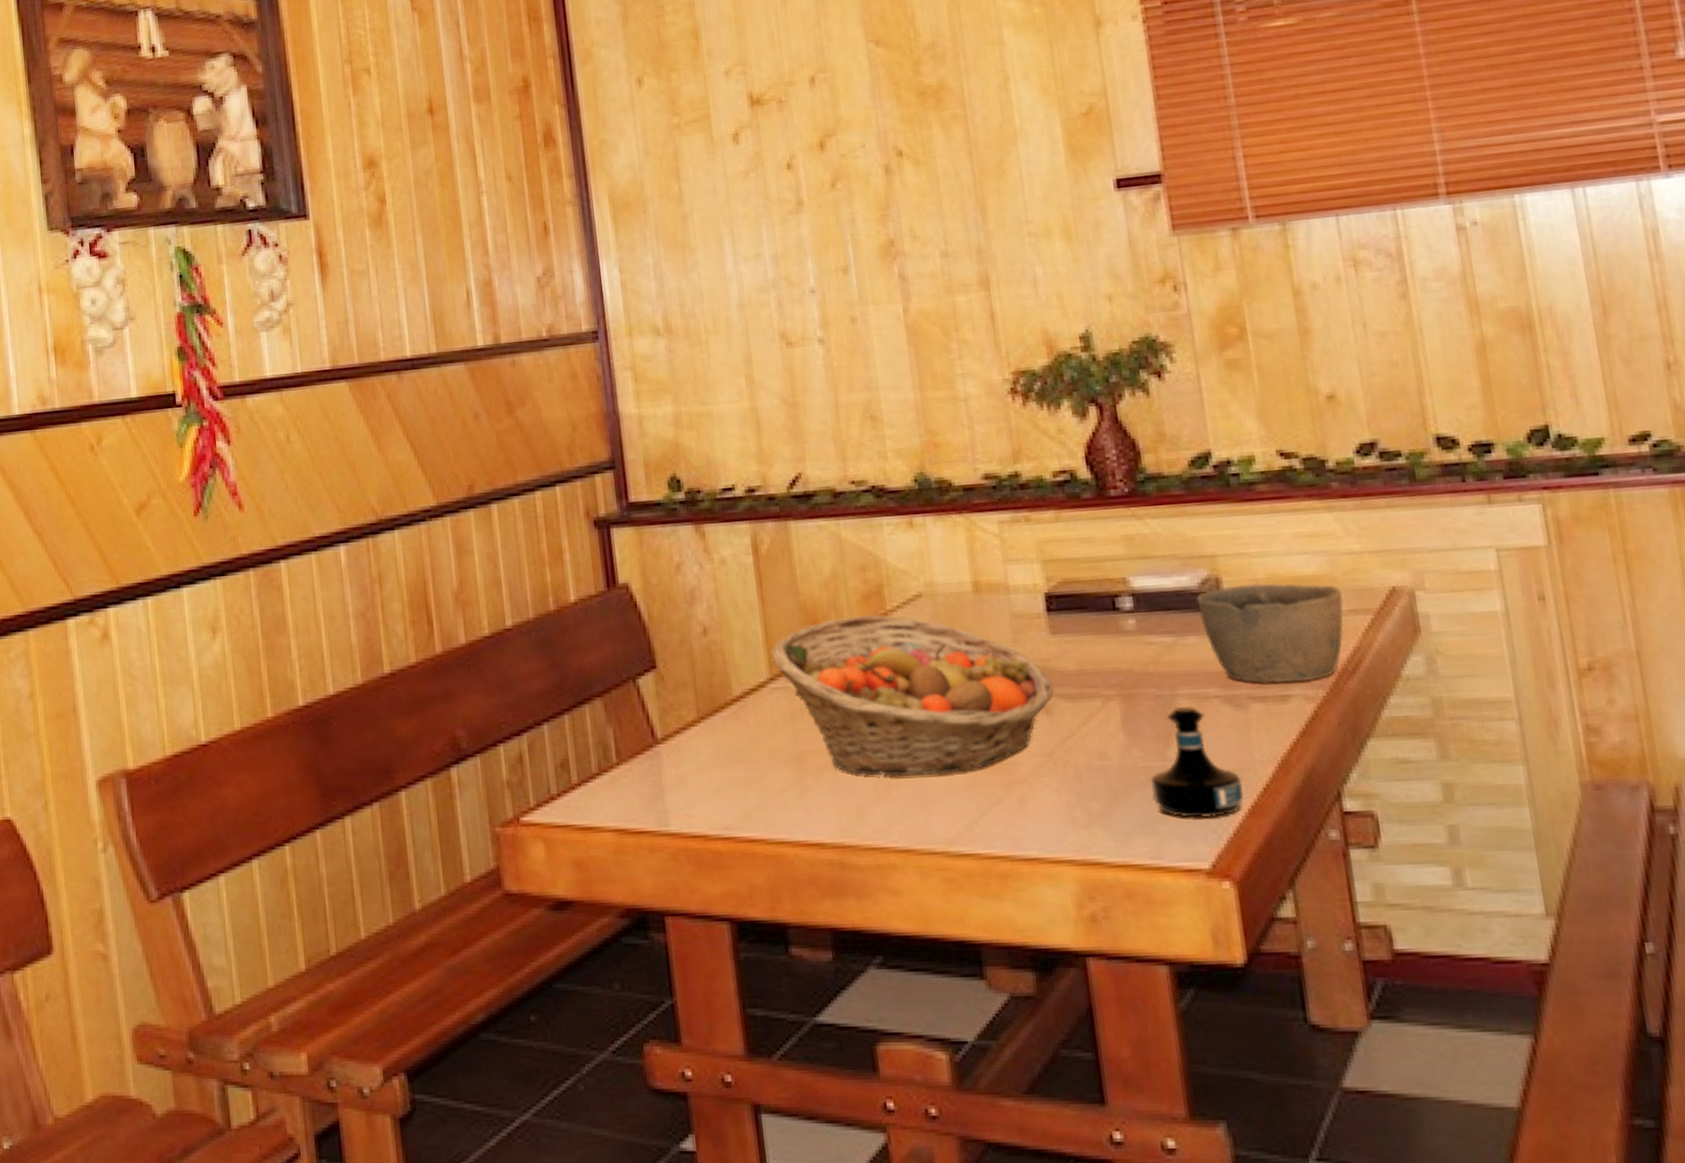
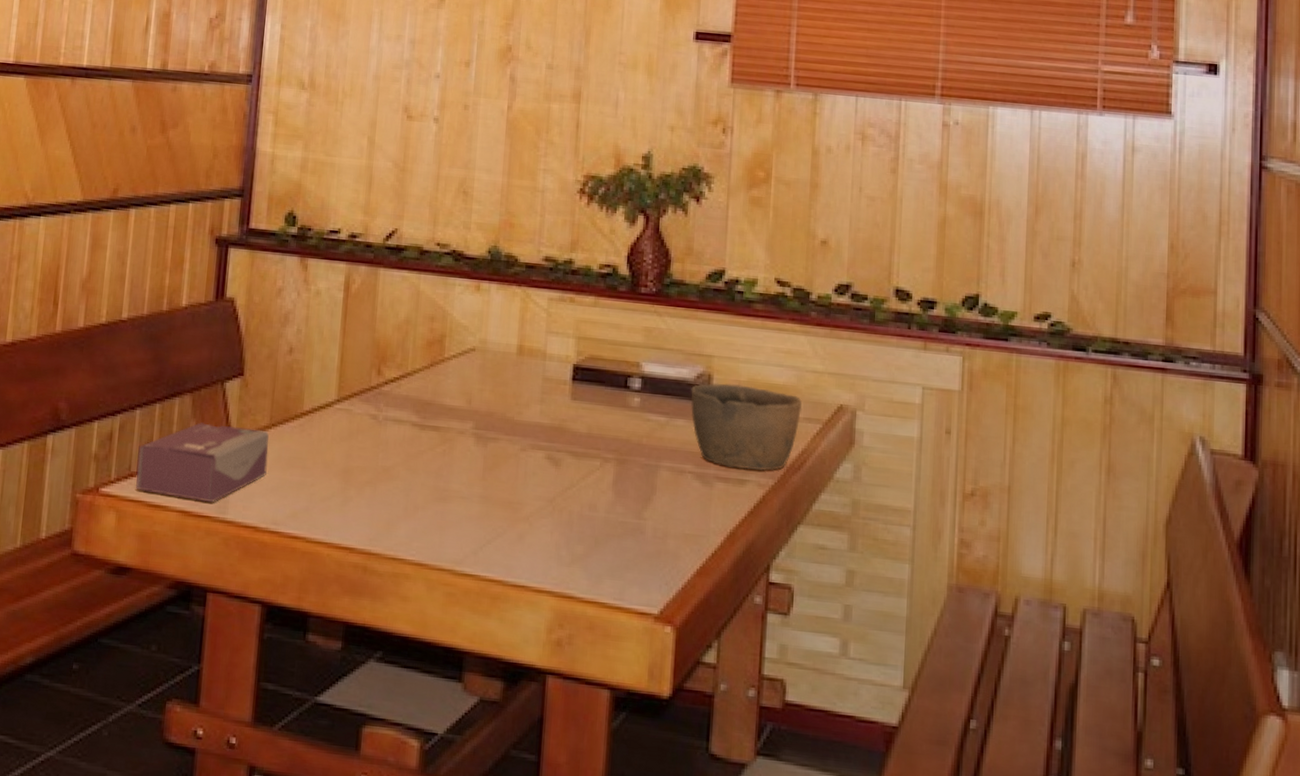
tissue box: none [554,725,706,816] -> present [136,422,269,502]
fruit basket: present [771,614,1054,777] -> none [342,357,565,505]
tequila bottle: present [1150,705,1244,818] -> none [625,475,697,572]

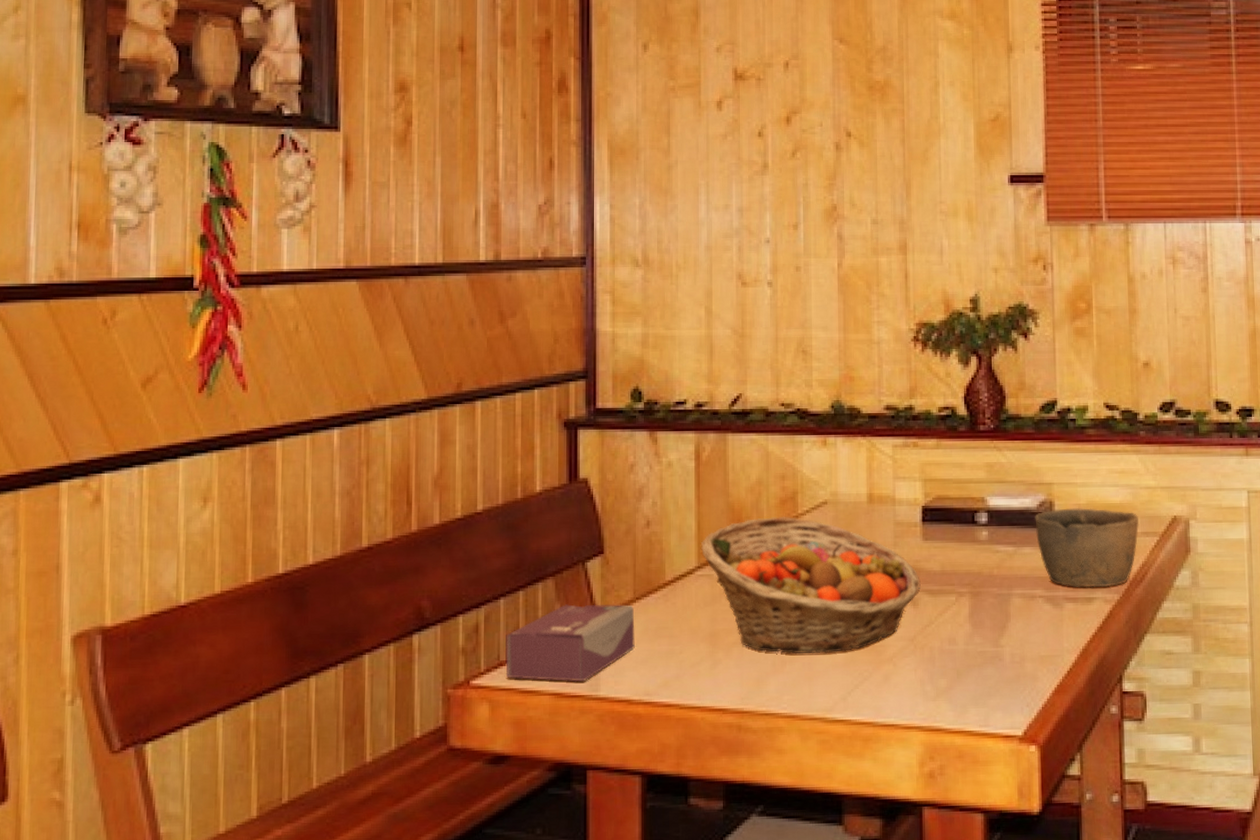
fruit basket: none [342,357,565,505] -> present [701,516,921,654]

